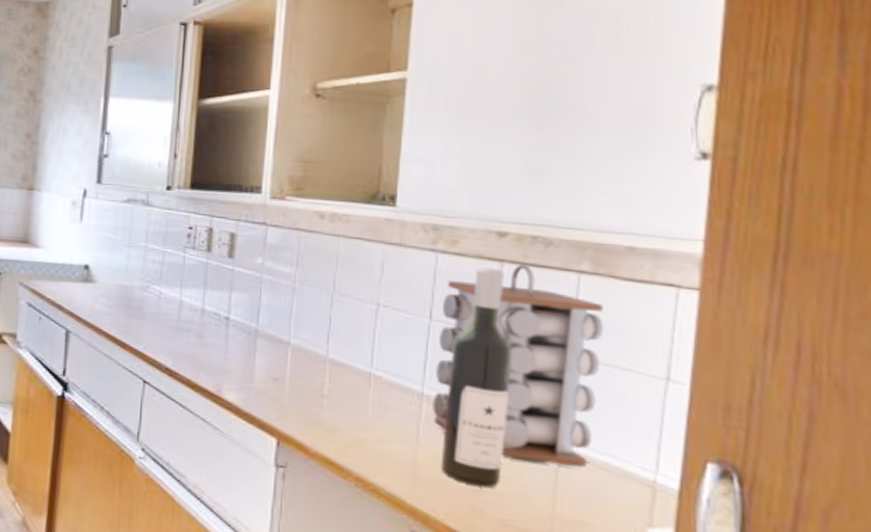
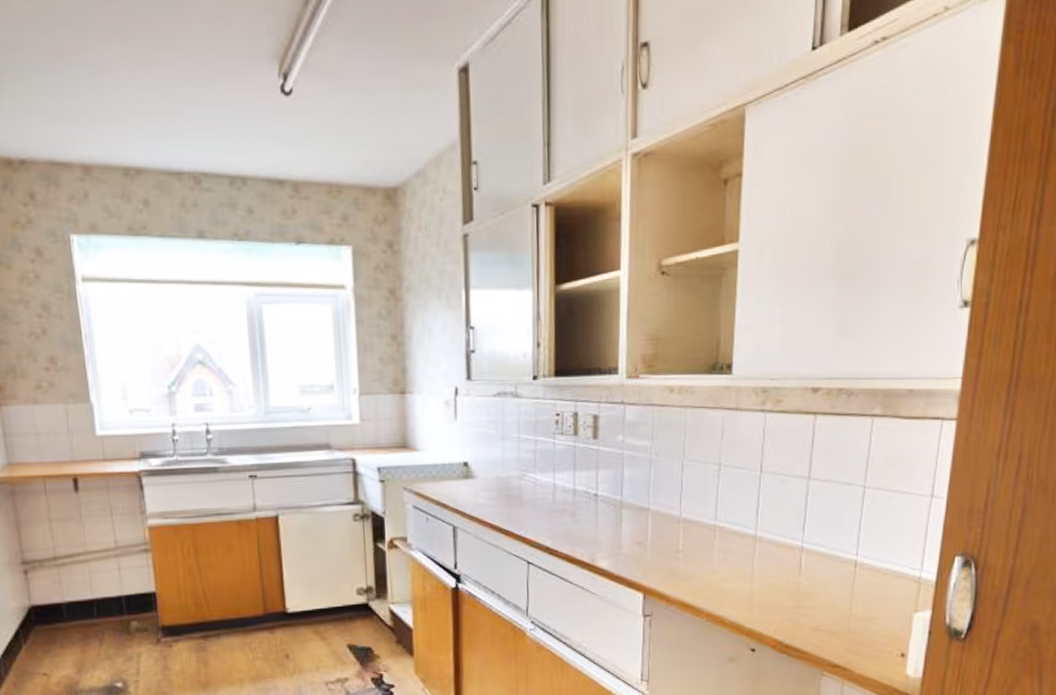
spice rack: present [432,264,603,468] -> none [764,414,889,578]
bottle: present [440,267,513,487] -> none [770,421,824,604]

